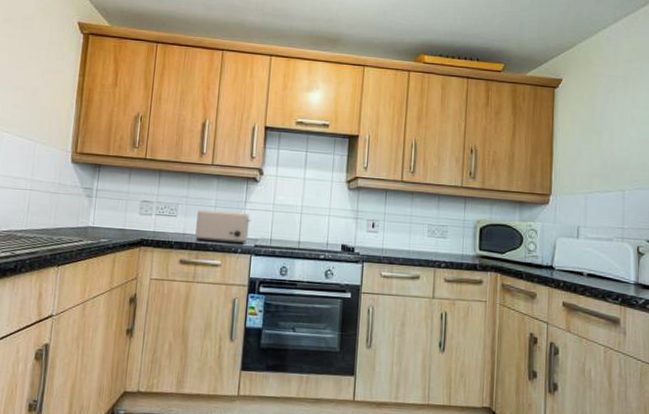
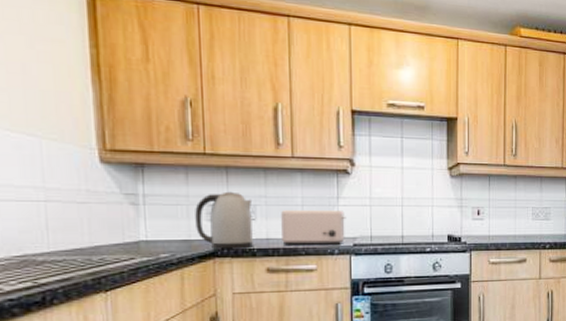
kettle: none [130,191,177,241] -> present [195,191,253,249]

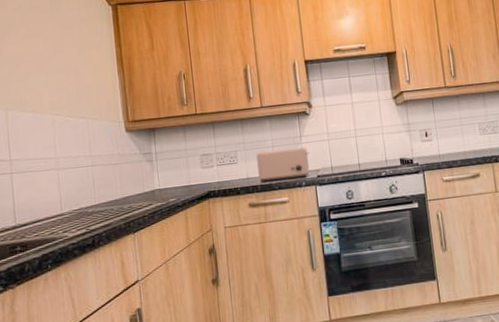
kettle: present [195,191,253,249] -> none [192,142,237,191]

